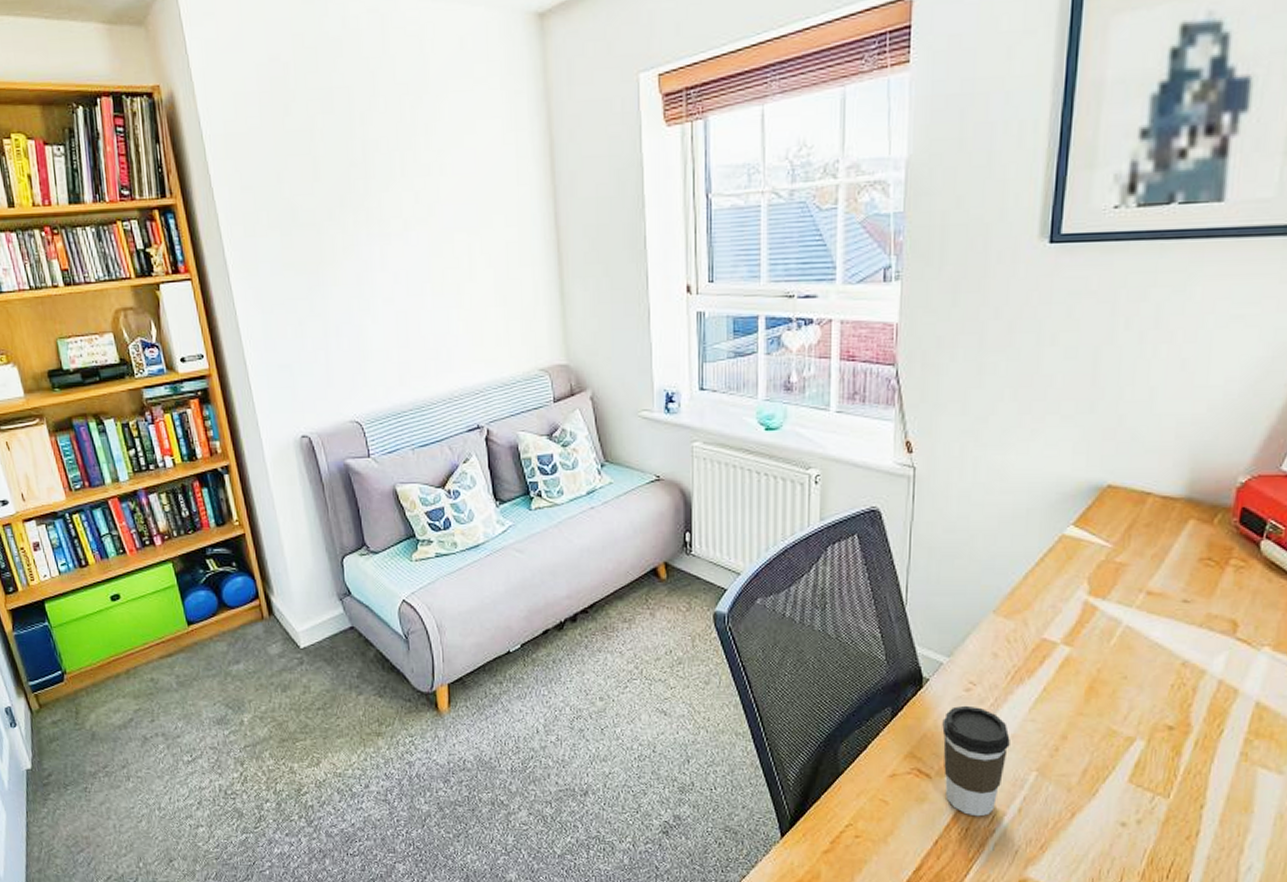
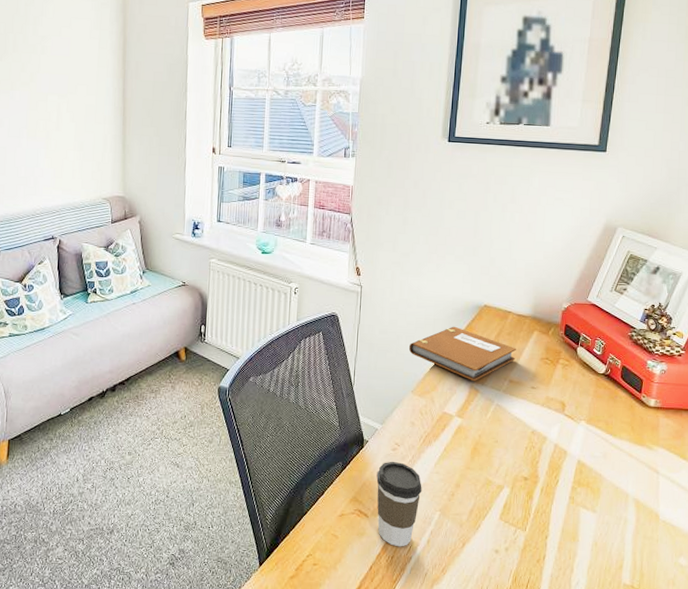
notebook: none [989,518,1159,595] -> present [409,326,516,382]

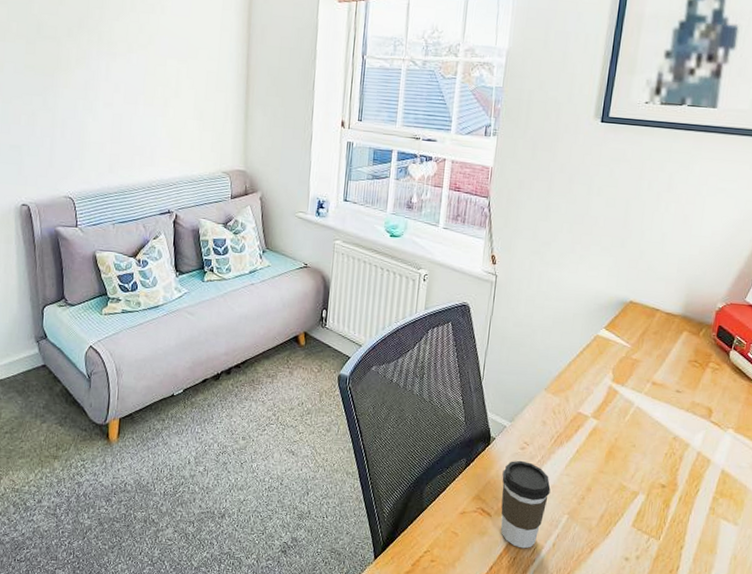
notebook: present [409,326,516,382] -> none [545,322,662,382]

